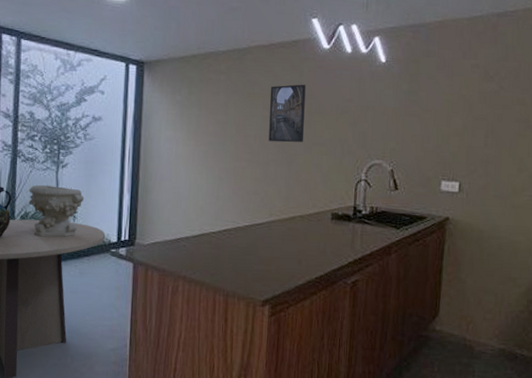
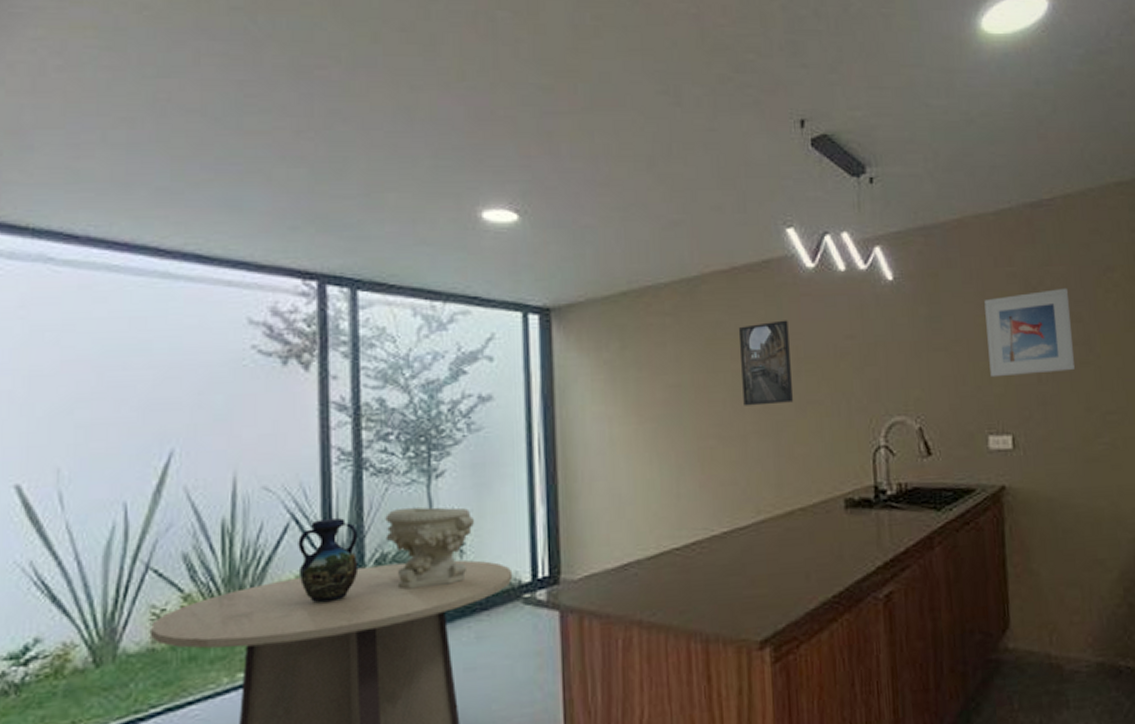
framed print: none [449,79,518,141] -> present [984,287,1075,378]

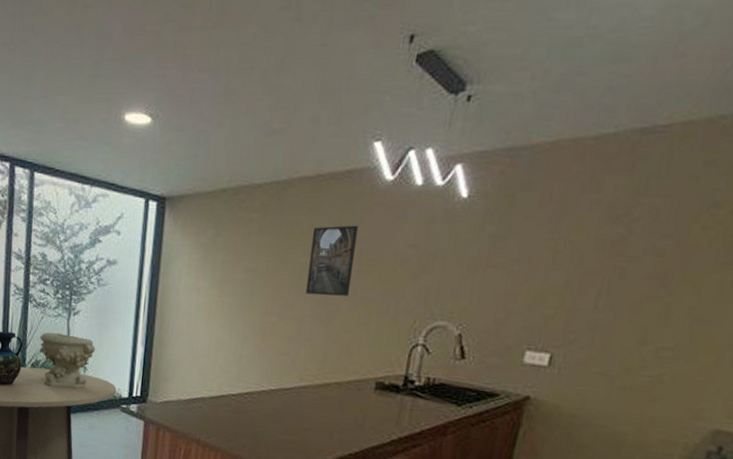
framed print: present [984,287,1075,378] -> none [544,220,658,303]

